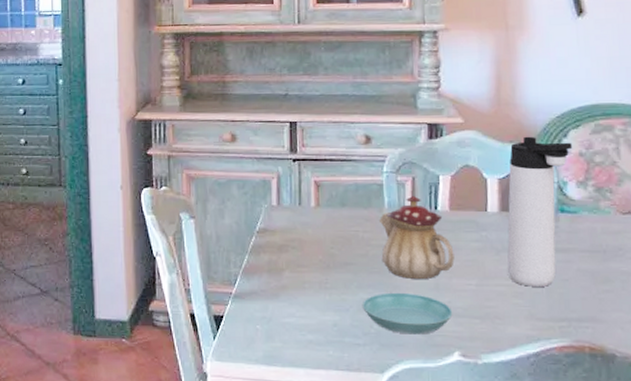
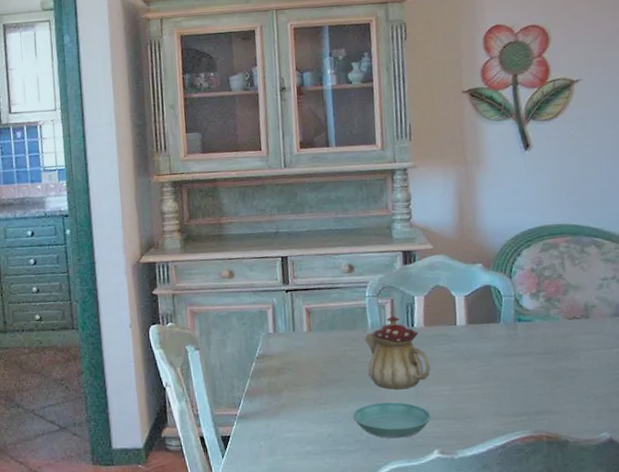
thermos bottle: present [507,136,573,287] -> none [473,257,526,388]

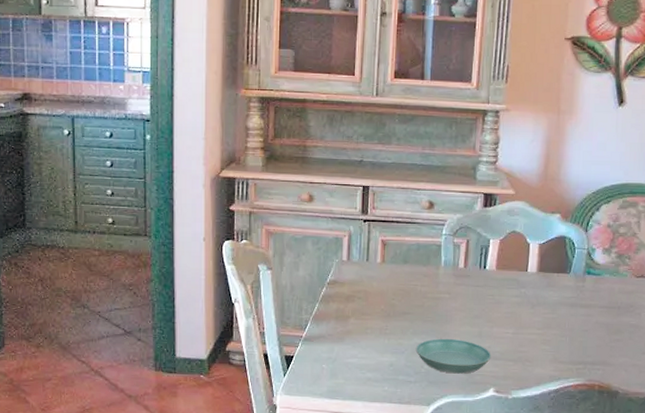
teapot: present [364,316,431,389] -> none [435,256,497,327]

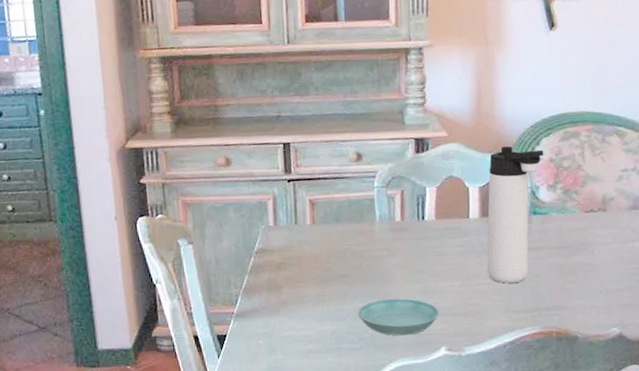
thermos bottle: none [539,208,603,336] -> present [486,145,544,284]

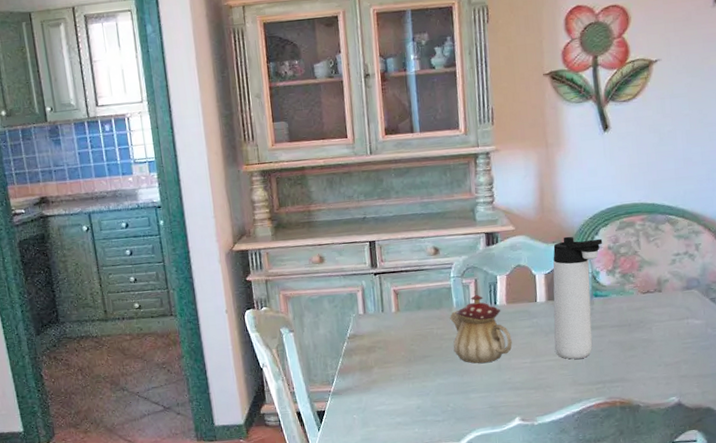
saucer: present [358,298,440,336] -> none [440,375,513,409]
teapot: none [372,208,440,285] -> present [450,295,512,364]

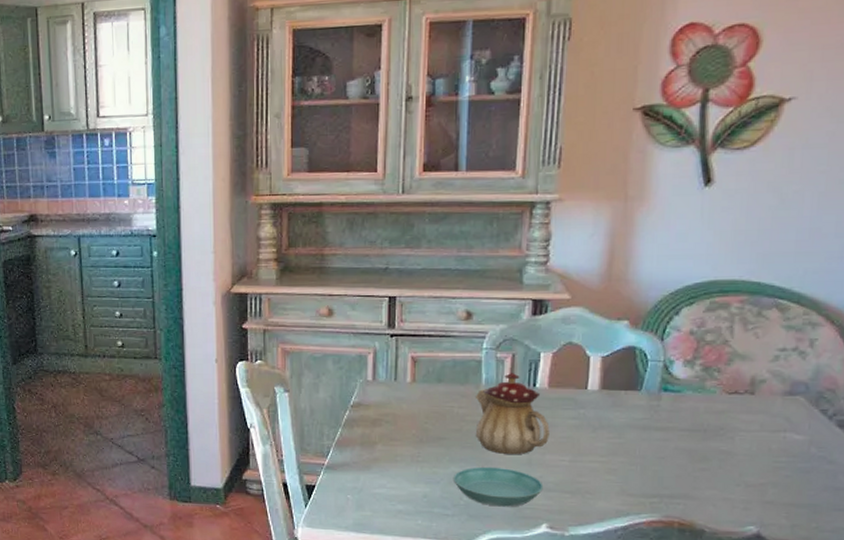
saucer: none [440,375,513,409] -> present [454,466,544,507]
thermos bottle: present [553,236,603,359] -> none [602,313,684,464]

